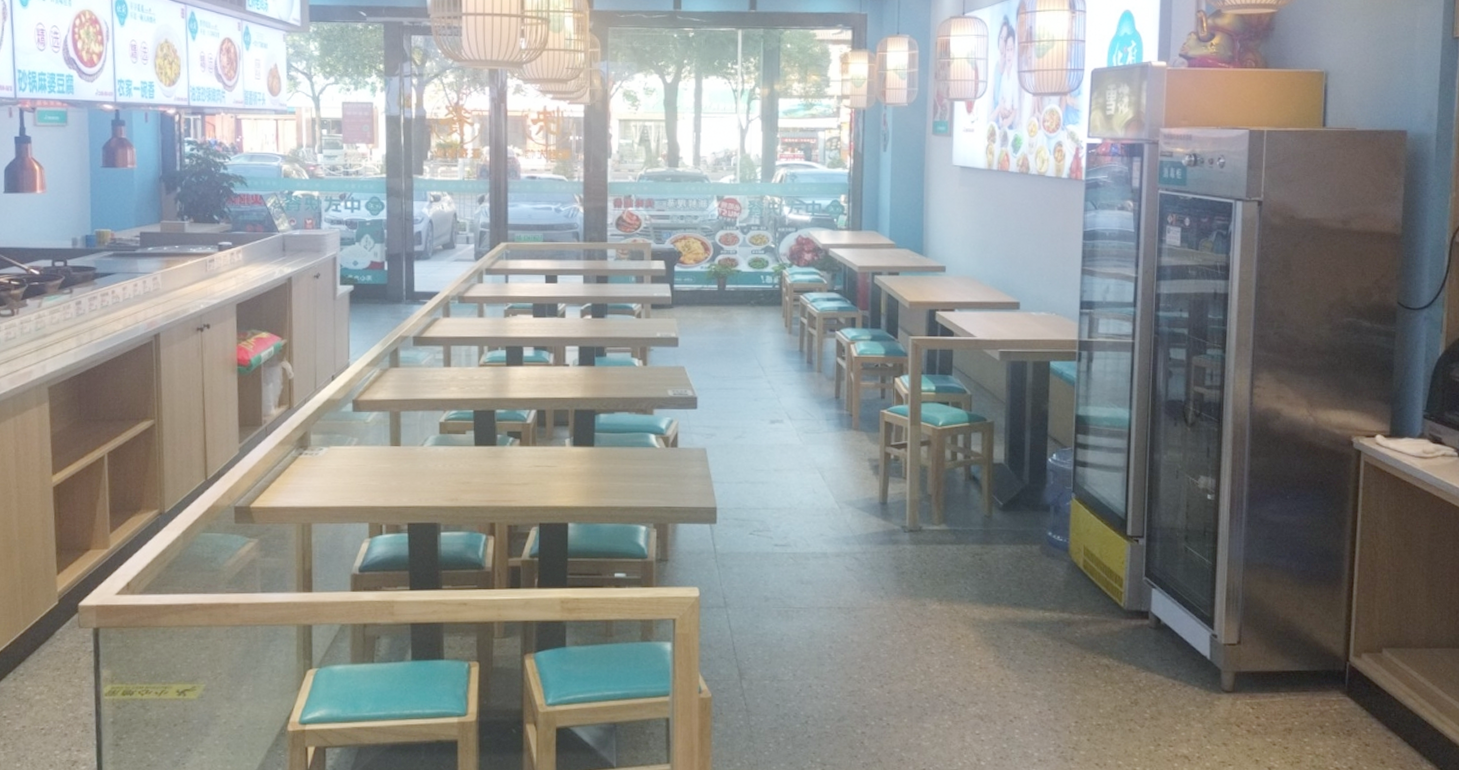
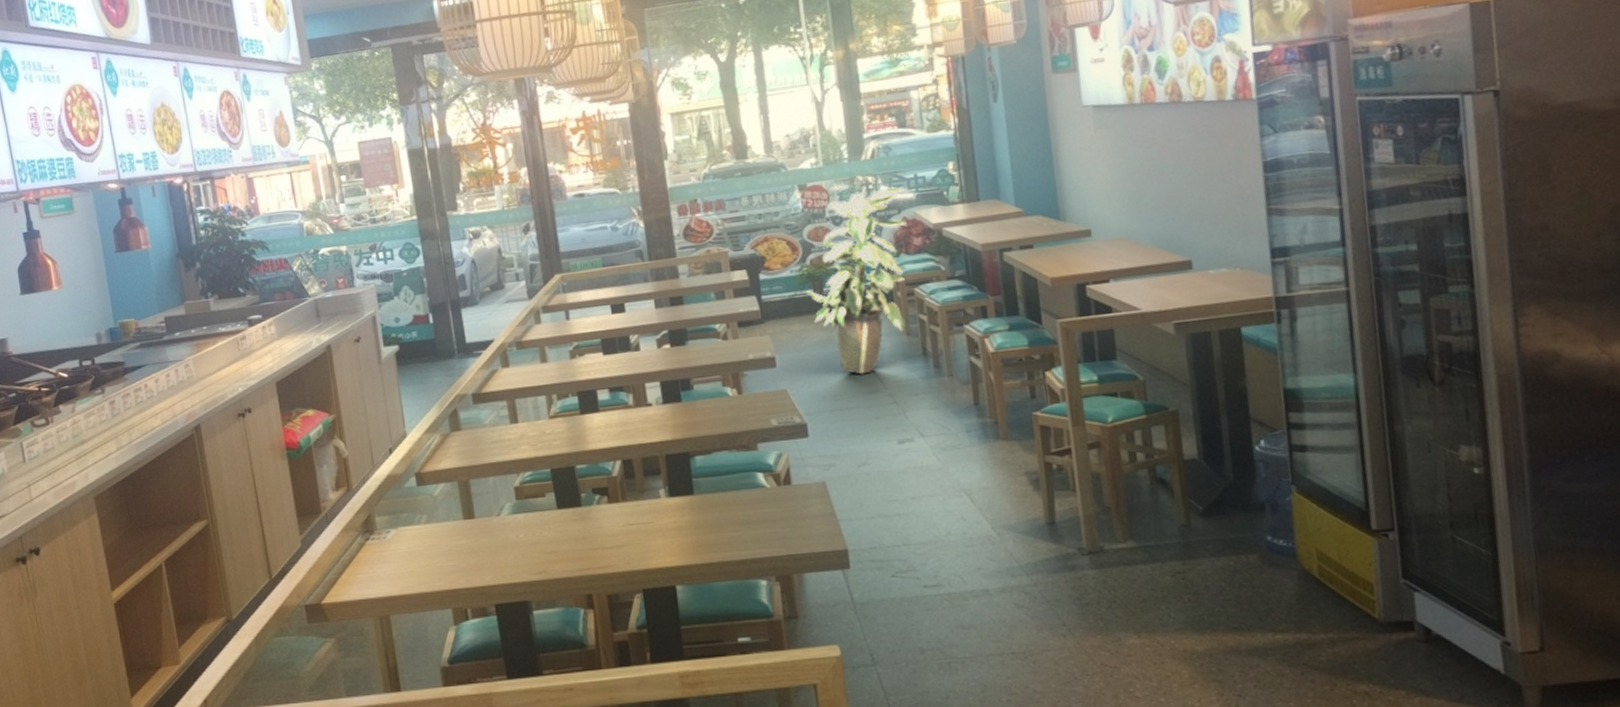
indoor plant: none [711,200,805,362] -> present [805,183,908,375]

